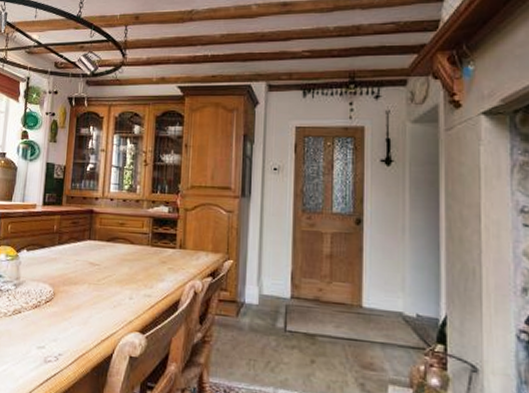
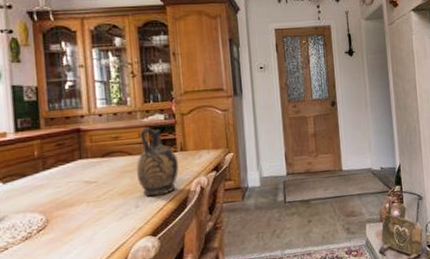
ceramic jug: none [135,218,175,292] -> present [136,127,179,196]

